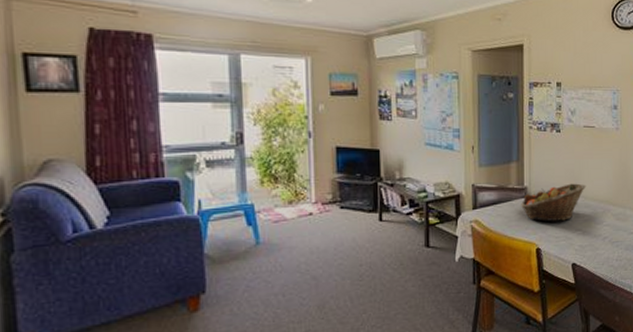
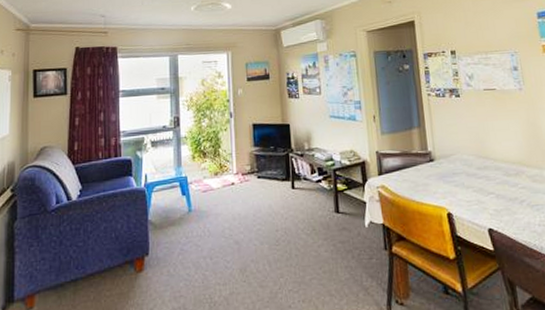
fruit basket: present [521,183,587,222] -> none [426,145,494,186]

